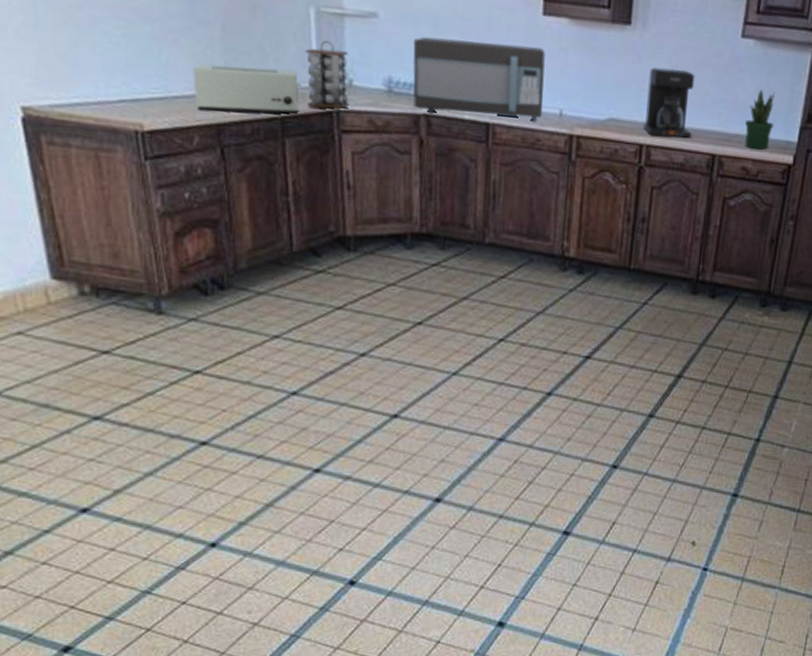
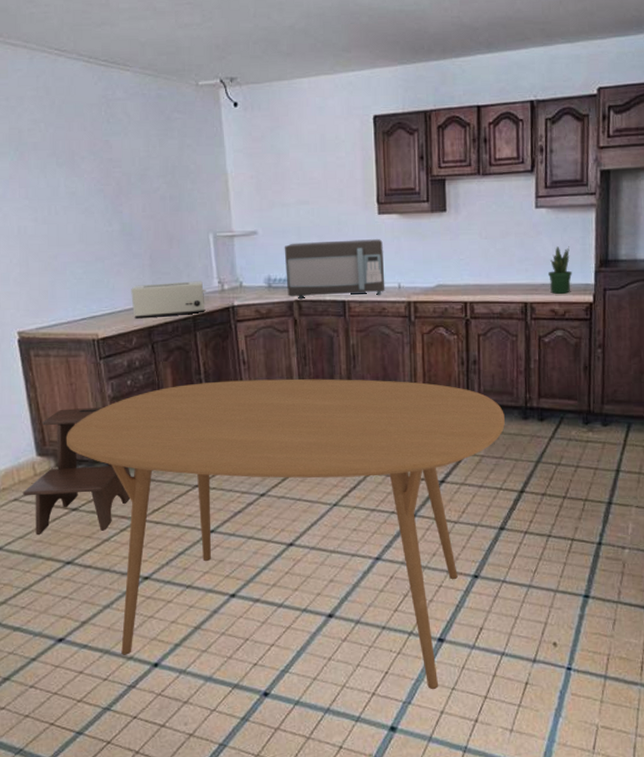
step stool: none [30,220,186,382] -> present [23,407,131,535]
dining table: none [93,206,671,584] -> present [65,378,505,689]
spice rack: present [304,40,349,110] -> none [207,255,241,306]
coffee maker: present [643,67,695,139] -> none [465,240,505,294]

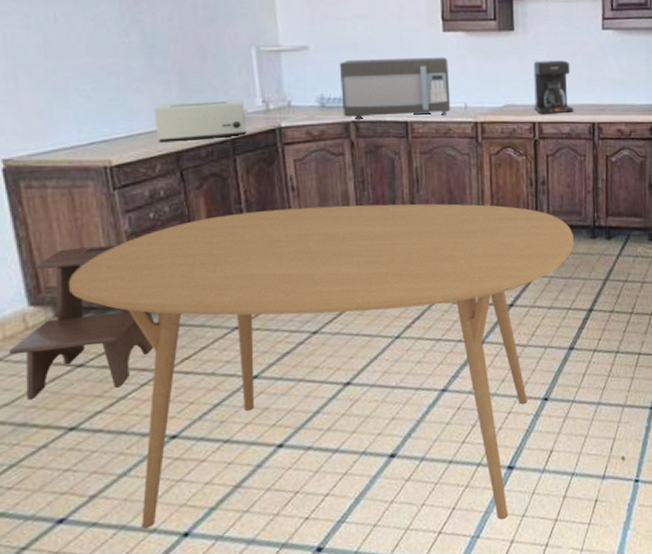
coffee maker: none [465,240,505,294] -> present [533,60,573,114]
planter: present [548,246,573,294] -> none [615,67,638,114]

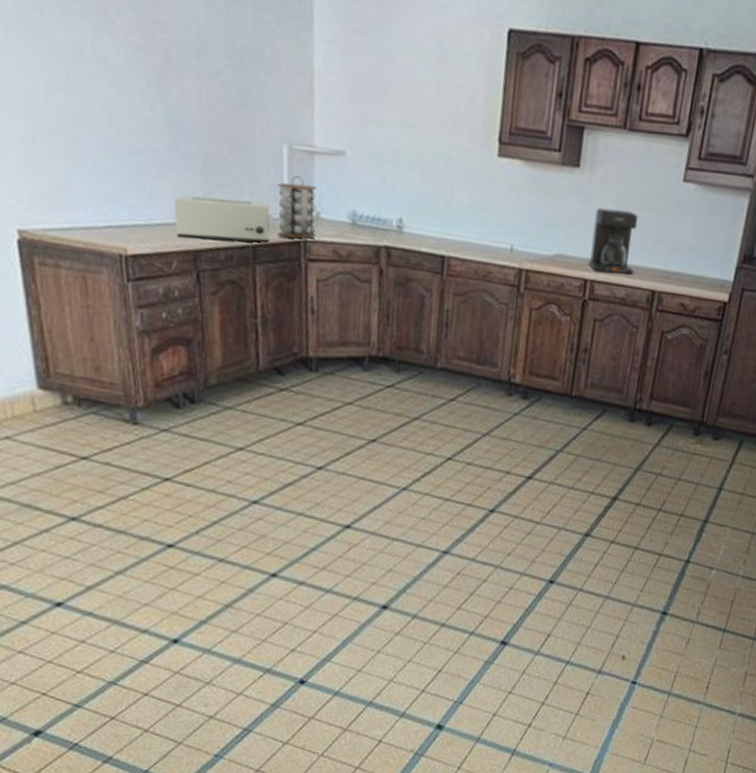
step stool: present [9,245,154,400] -> none [17,335,159,487]
dining table: present [68,203,574,529] -> none [76,327,610,691]
spice rack: none [248,72,289,128] -> present [277,175,317,240]
microwave: present [339,57,451,120] -> none [375,174,499,257]

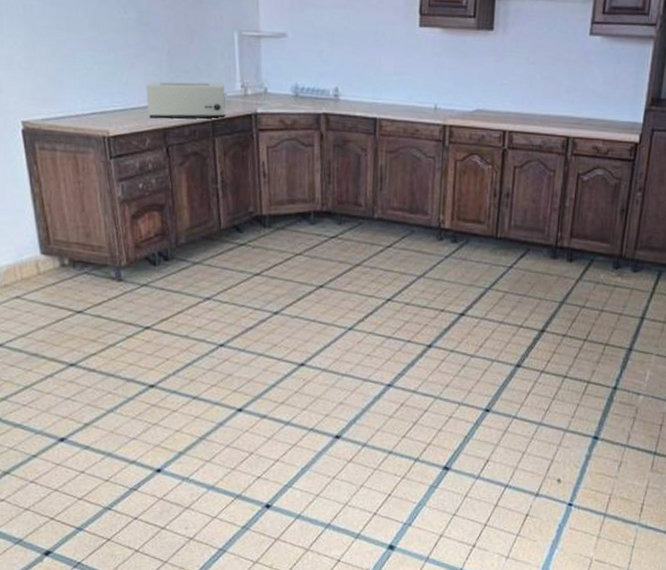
spice rack: present [277,175,317,240] -> none [230,57,264,113]
coffee maker: present [588,208,639,276] -> none [506,65,550,125]

